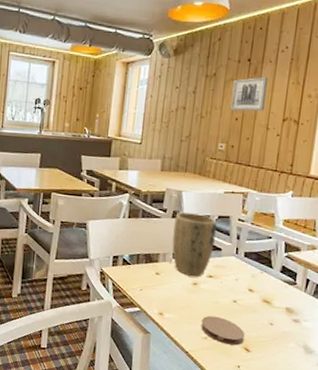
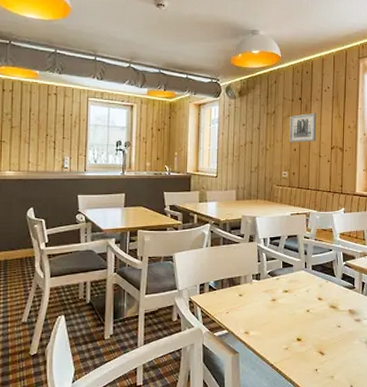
plant pot: present [172,212,217,277] -> none [251,236,287,294]
coaster: present [201,315,245,346] -> none [282,327,319,352]

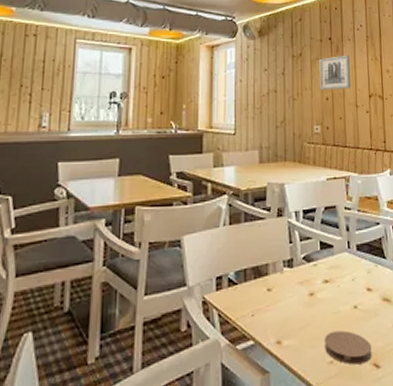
coaster: none [282,327,319,352] -> present [324,330,372,365]

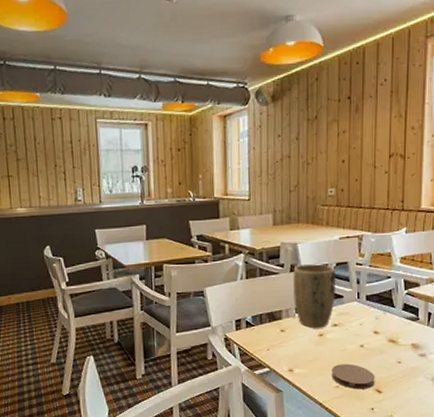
plant pot: none [280,208,325,286] -> present [293,264,335,328]
wall art: present [319,55,351,90] -> none [336,113,371,153]

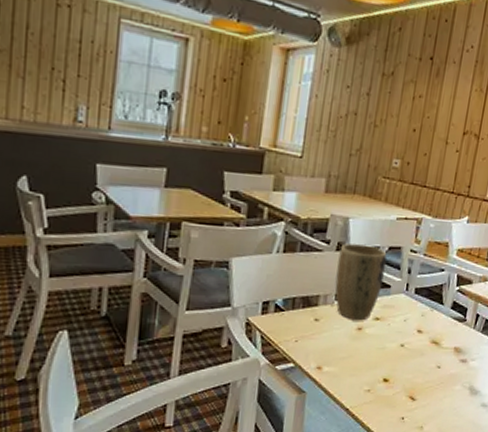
coaster: present [332,363,375,390] -> none [364,364,411,395]

